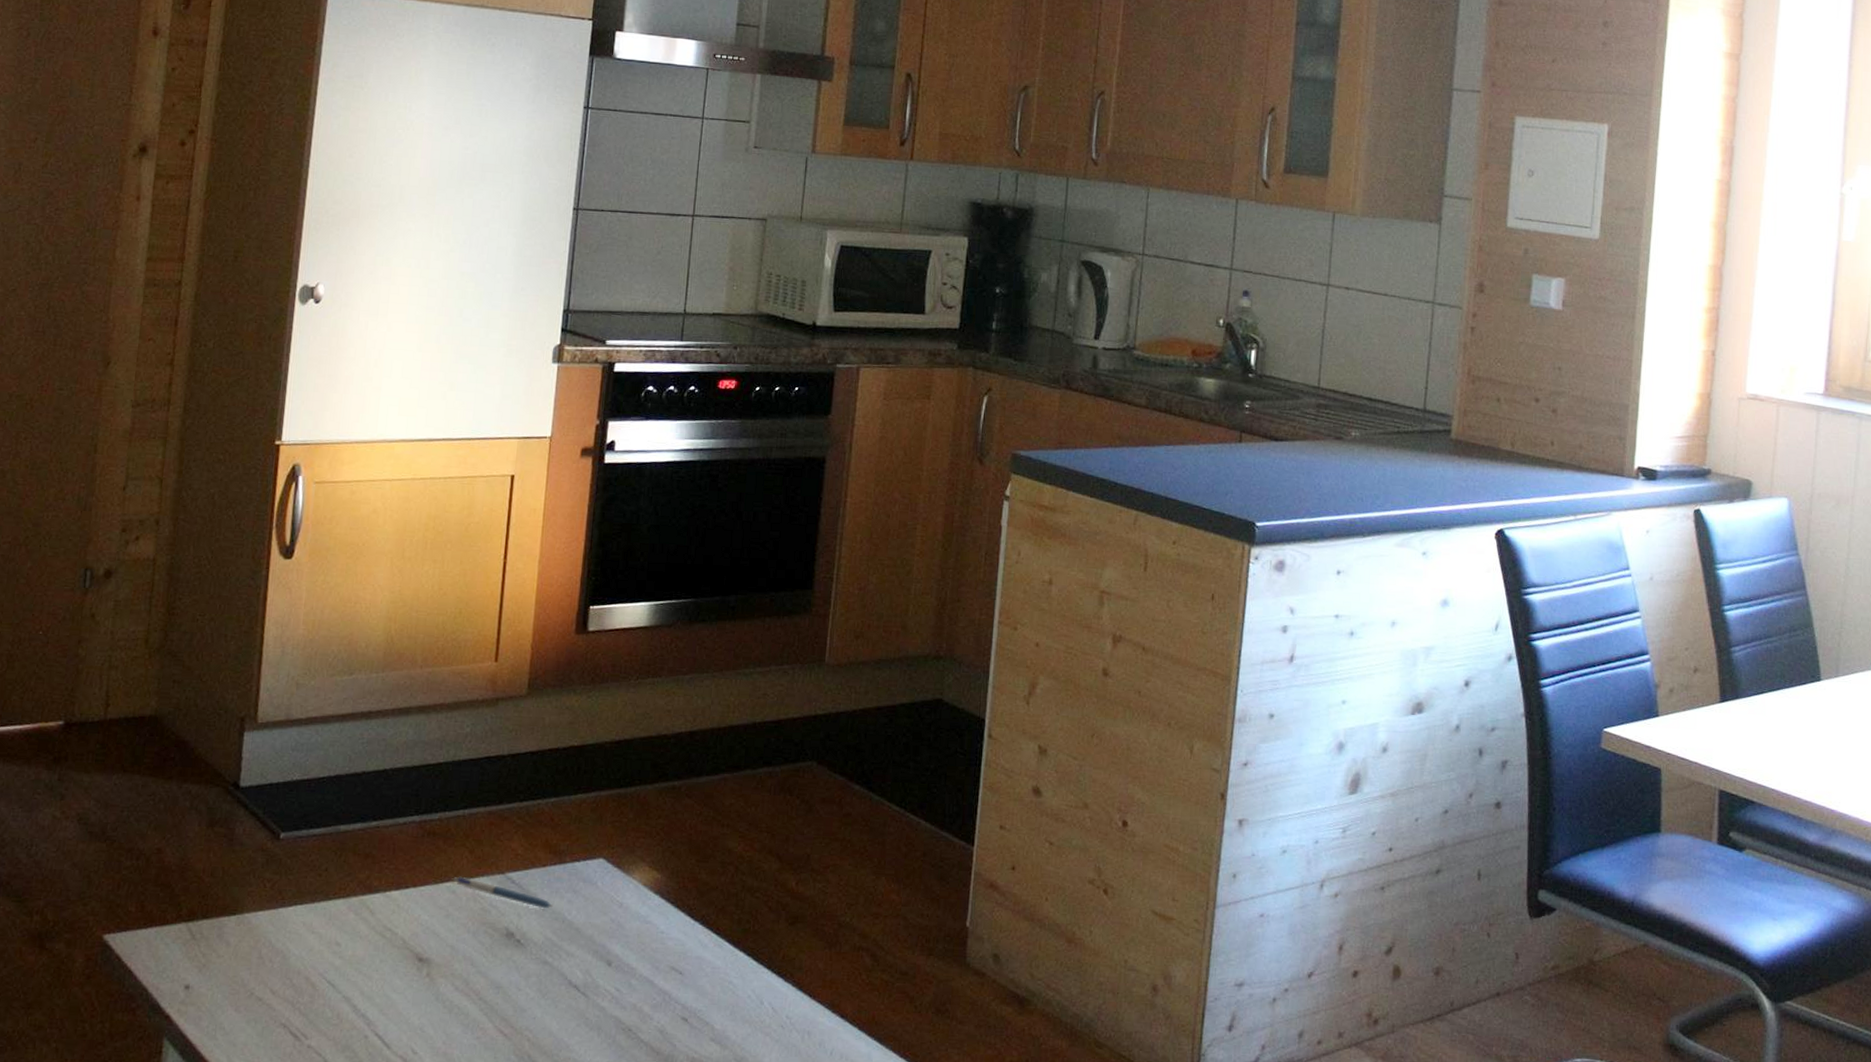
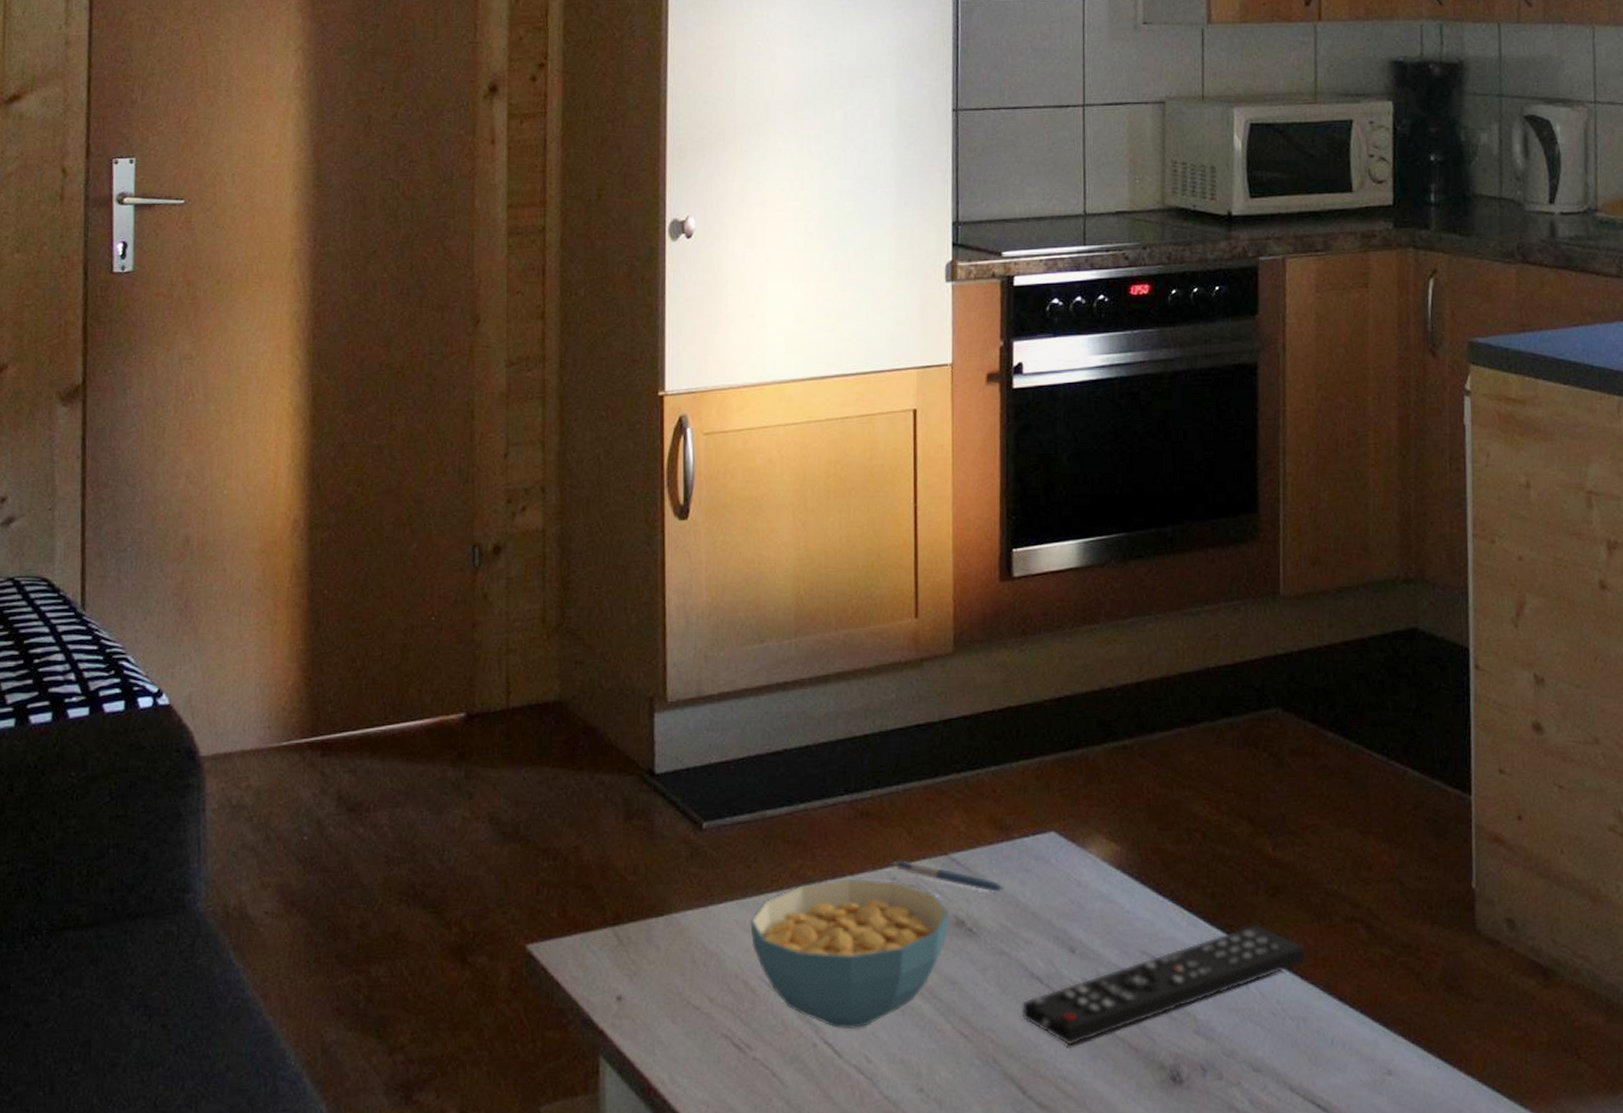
cereal bowl: none [315,891,502,1024] -> present [749,879,950,1030]
remote control: none [557,948,816,1047] -> present [1021,924,1305,1046]

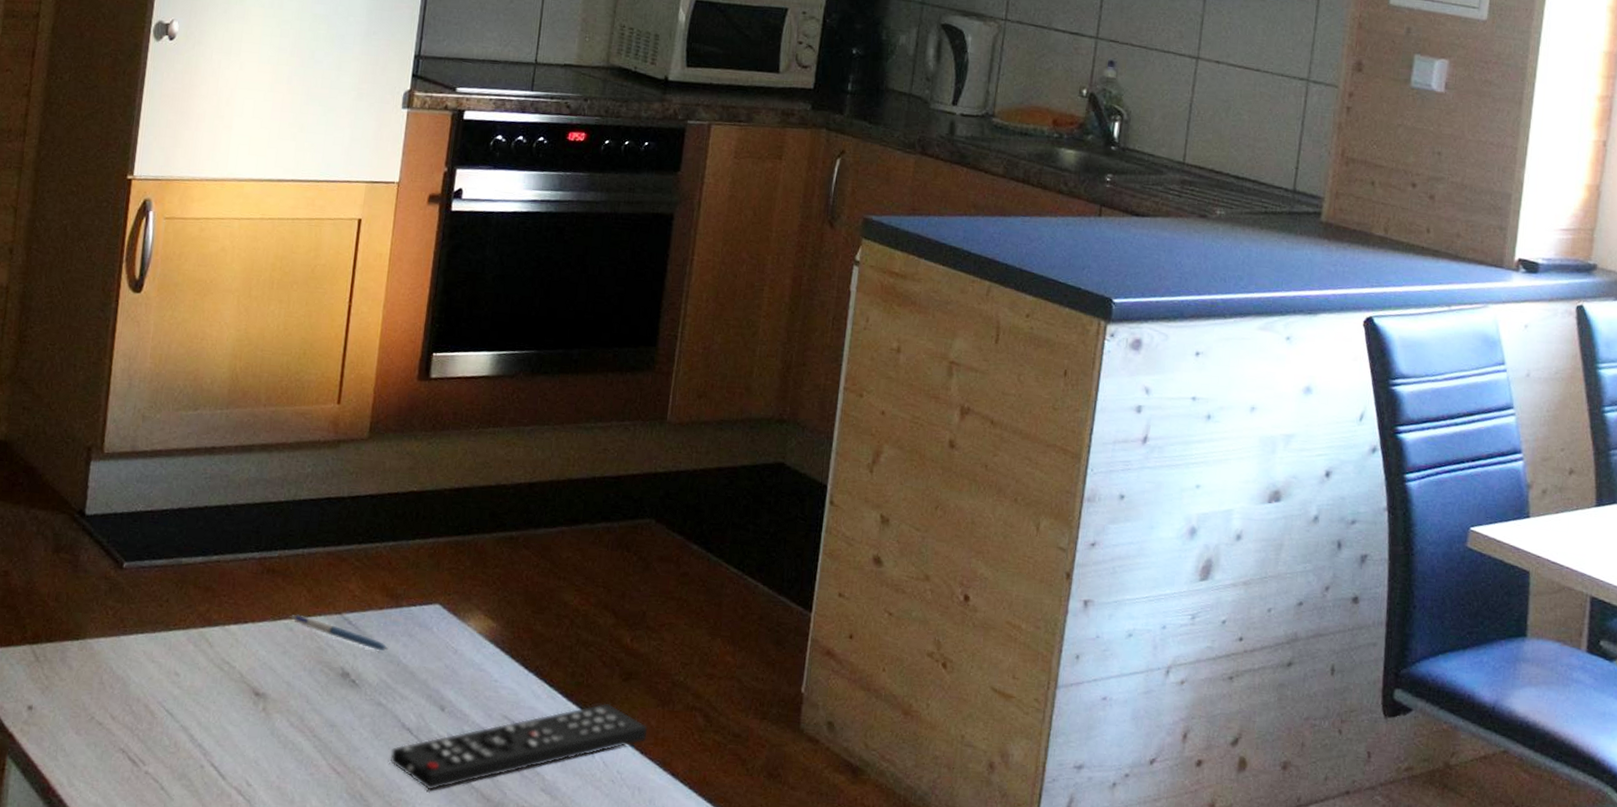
cereal bowl: present [749,879,950,1030] -> none [155,625,337,756]

